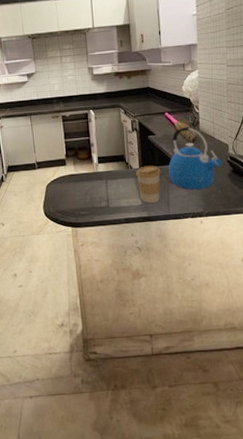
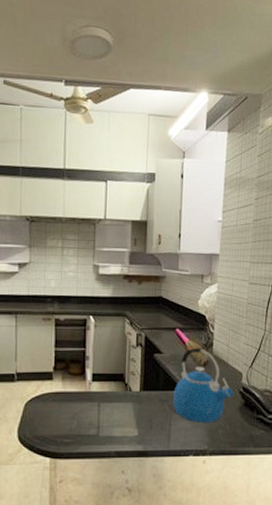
coffee cup: present [136,165,161,204] -> none [135,389,164,435]

